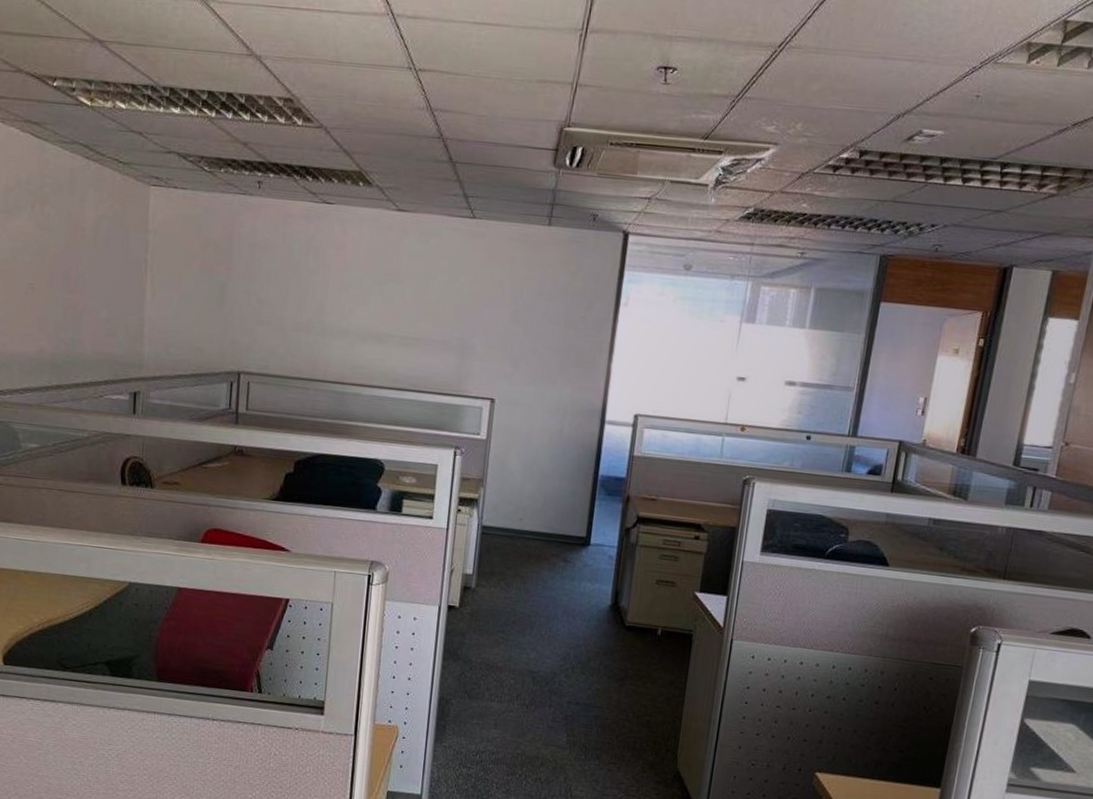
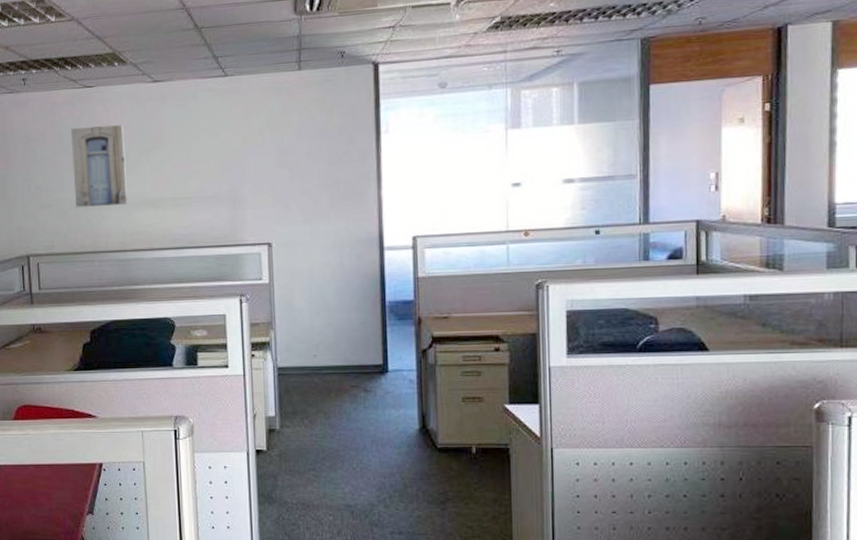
wall art: none [297,243,360,335] -> present [71,125,128,207]

